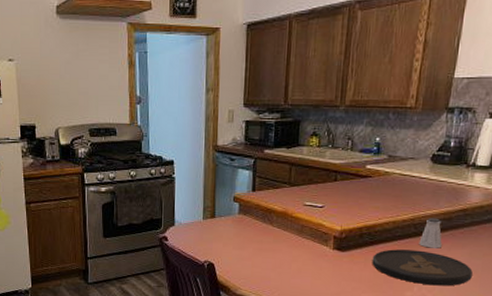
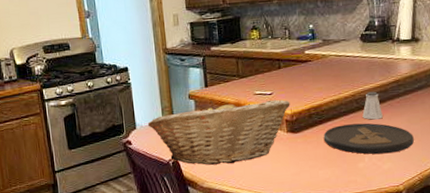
fruit basket: none [186,206,342,275] -> present [147,99,290,165]

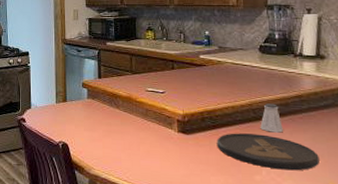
fruit basket: present [147,99,290,165] -> none [41,91,183,156]

